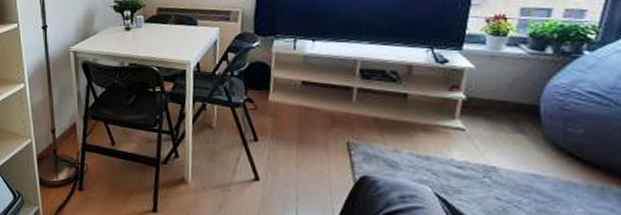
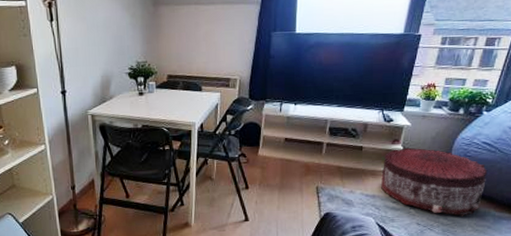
pouf: none [436,96,601,192] -> present [380,147,488,217]

